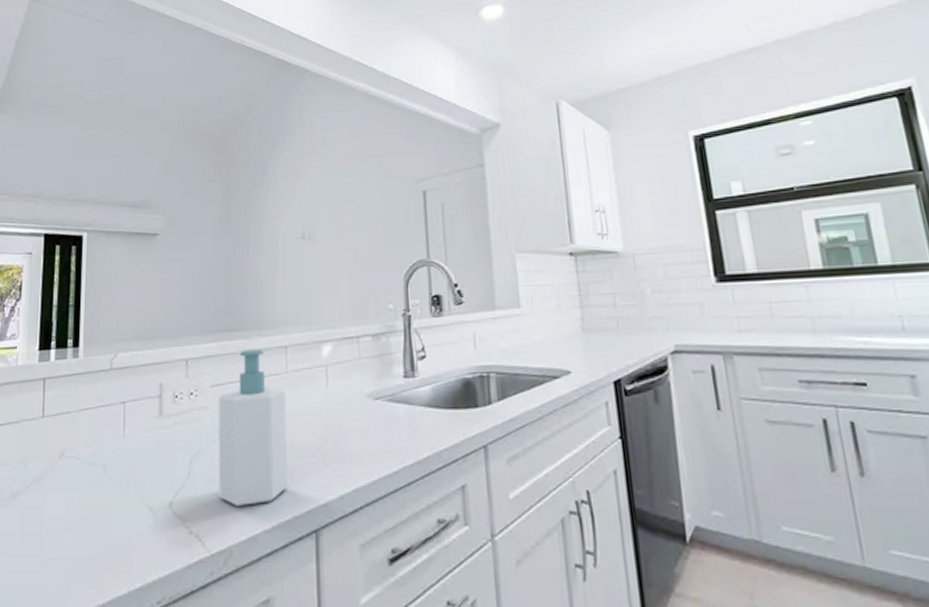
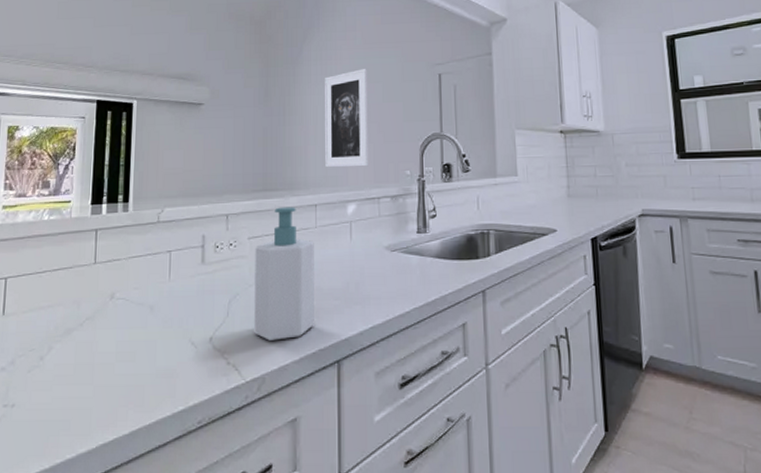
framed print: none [293,187,345,303] -> present [325,68,368,168]

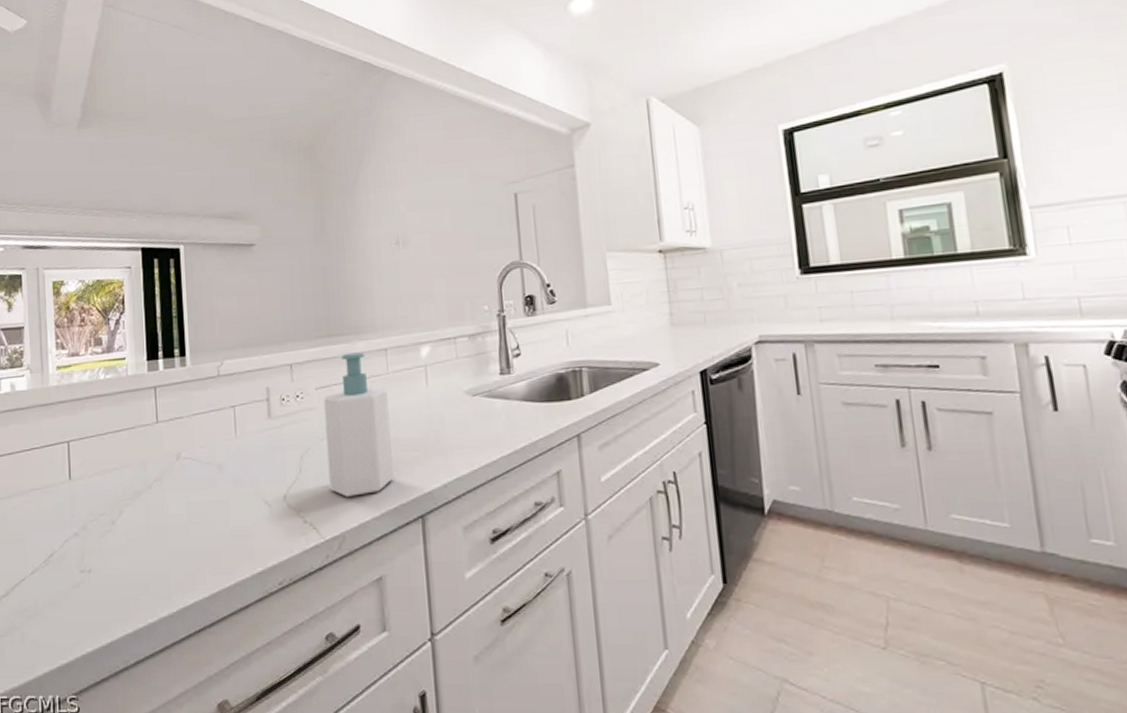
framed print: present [325,68,368,168] -> none [386,192,441,308]

